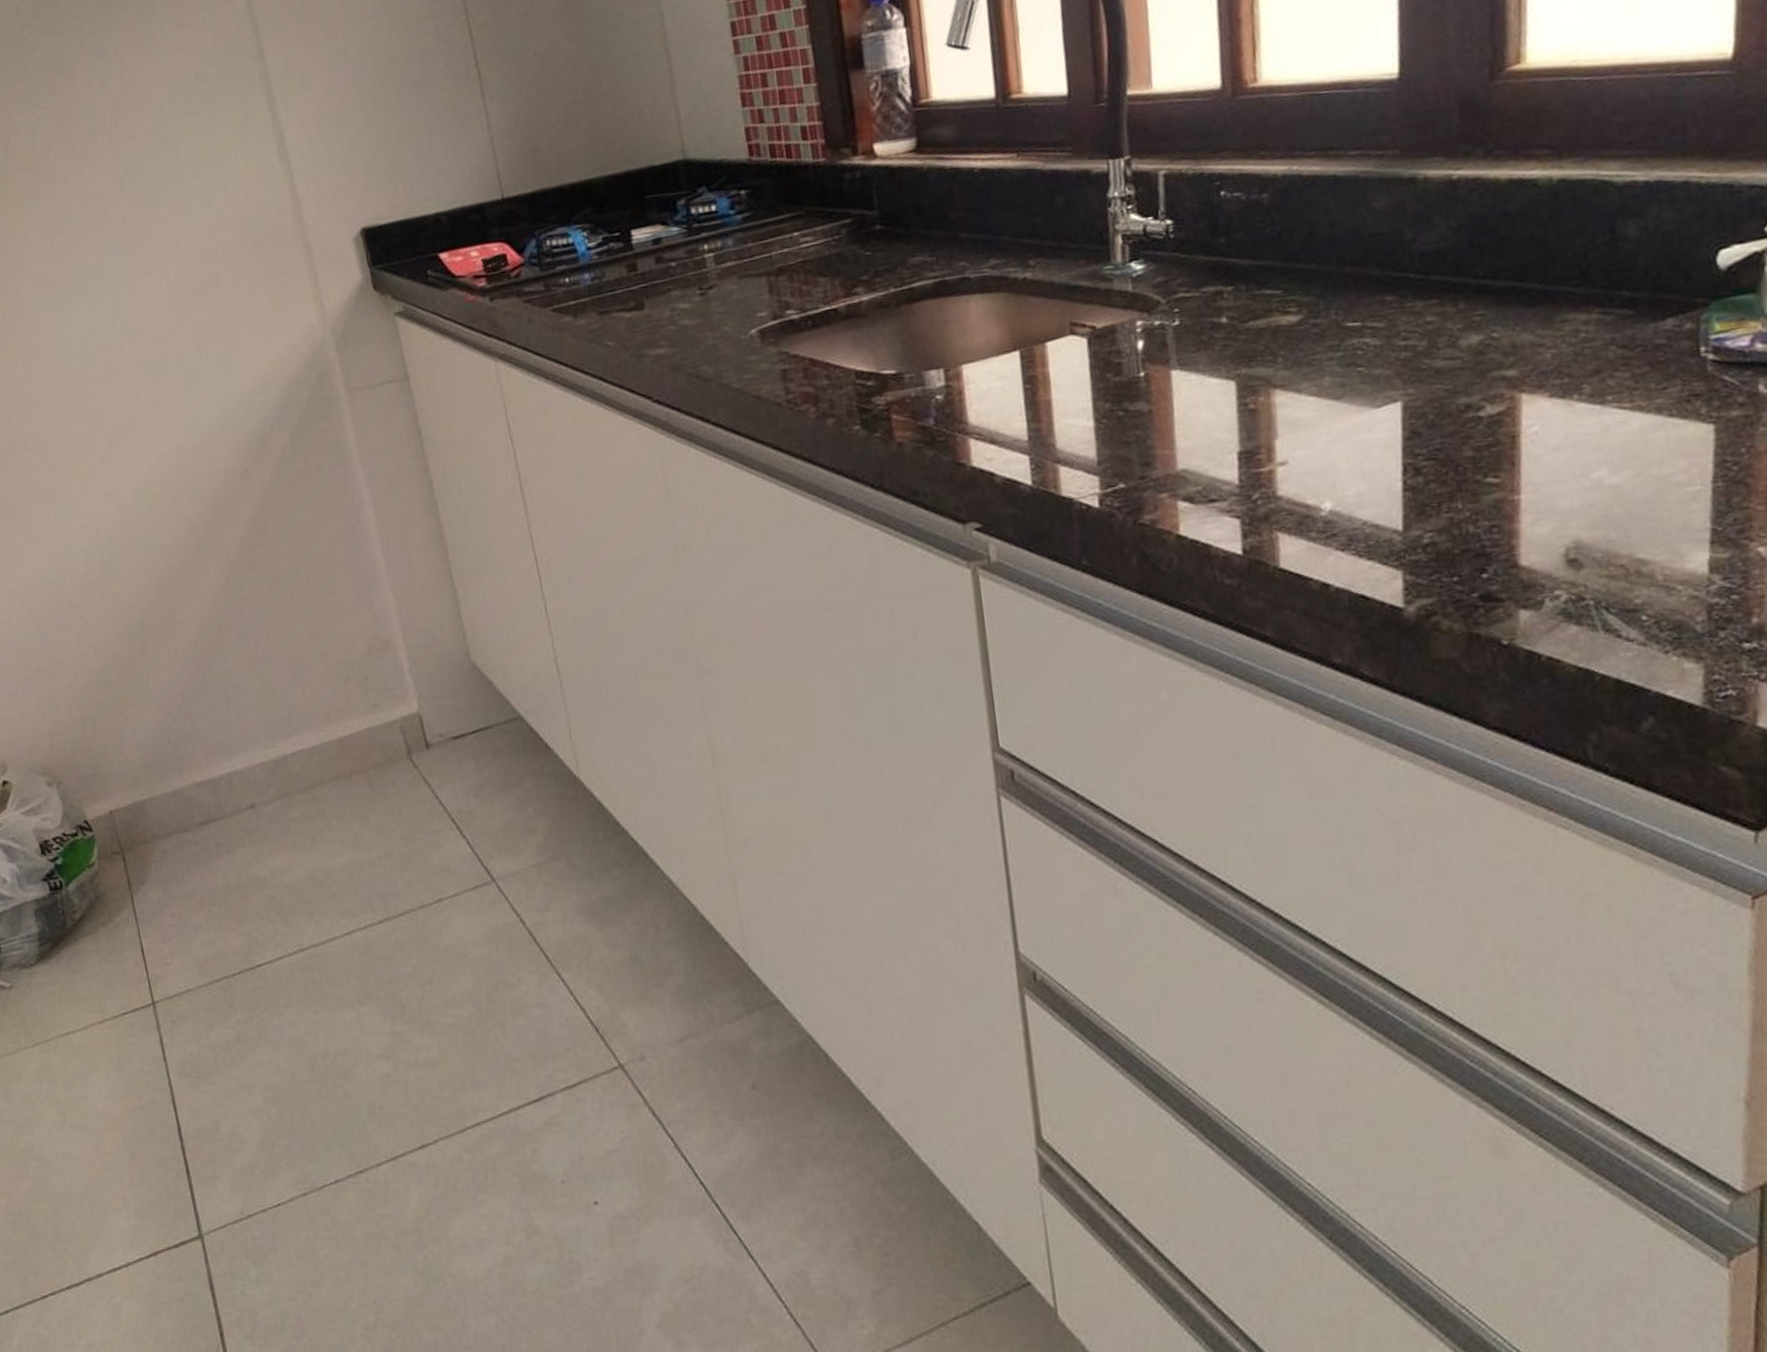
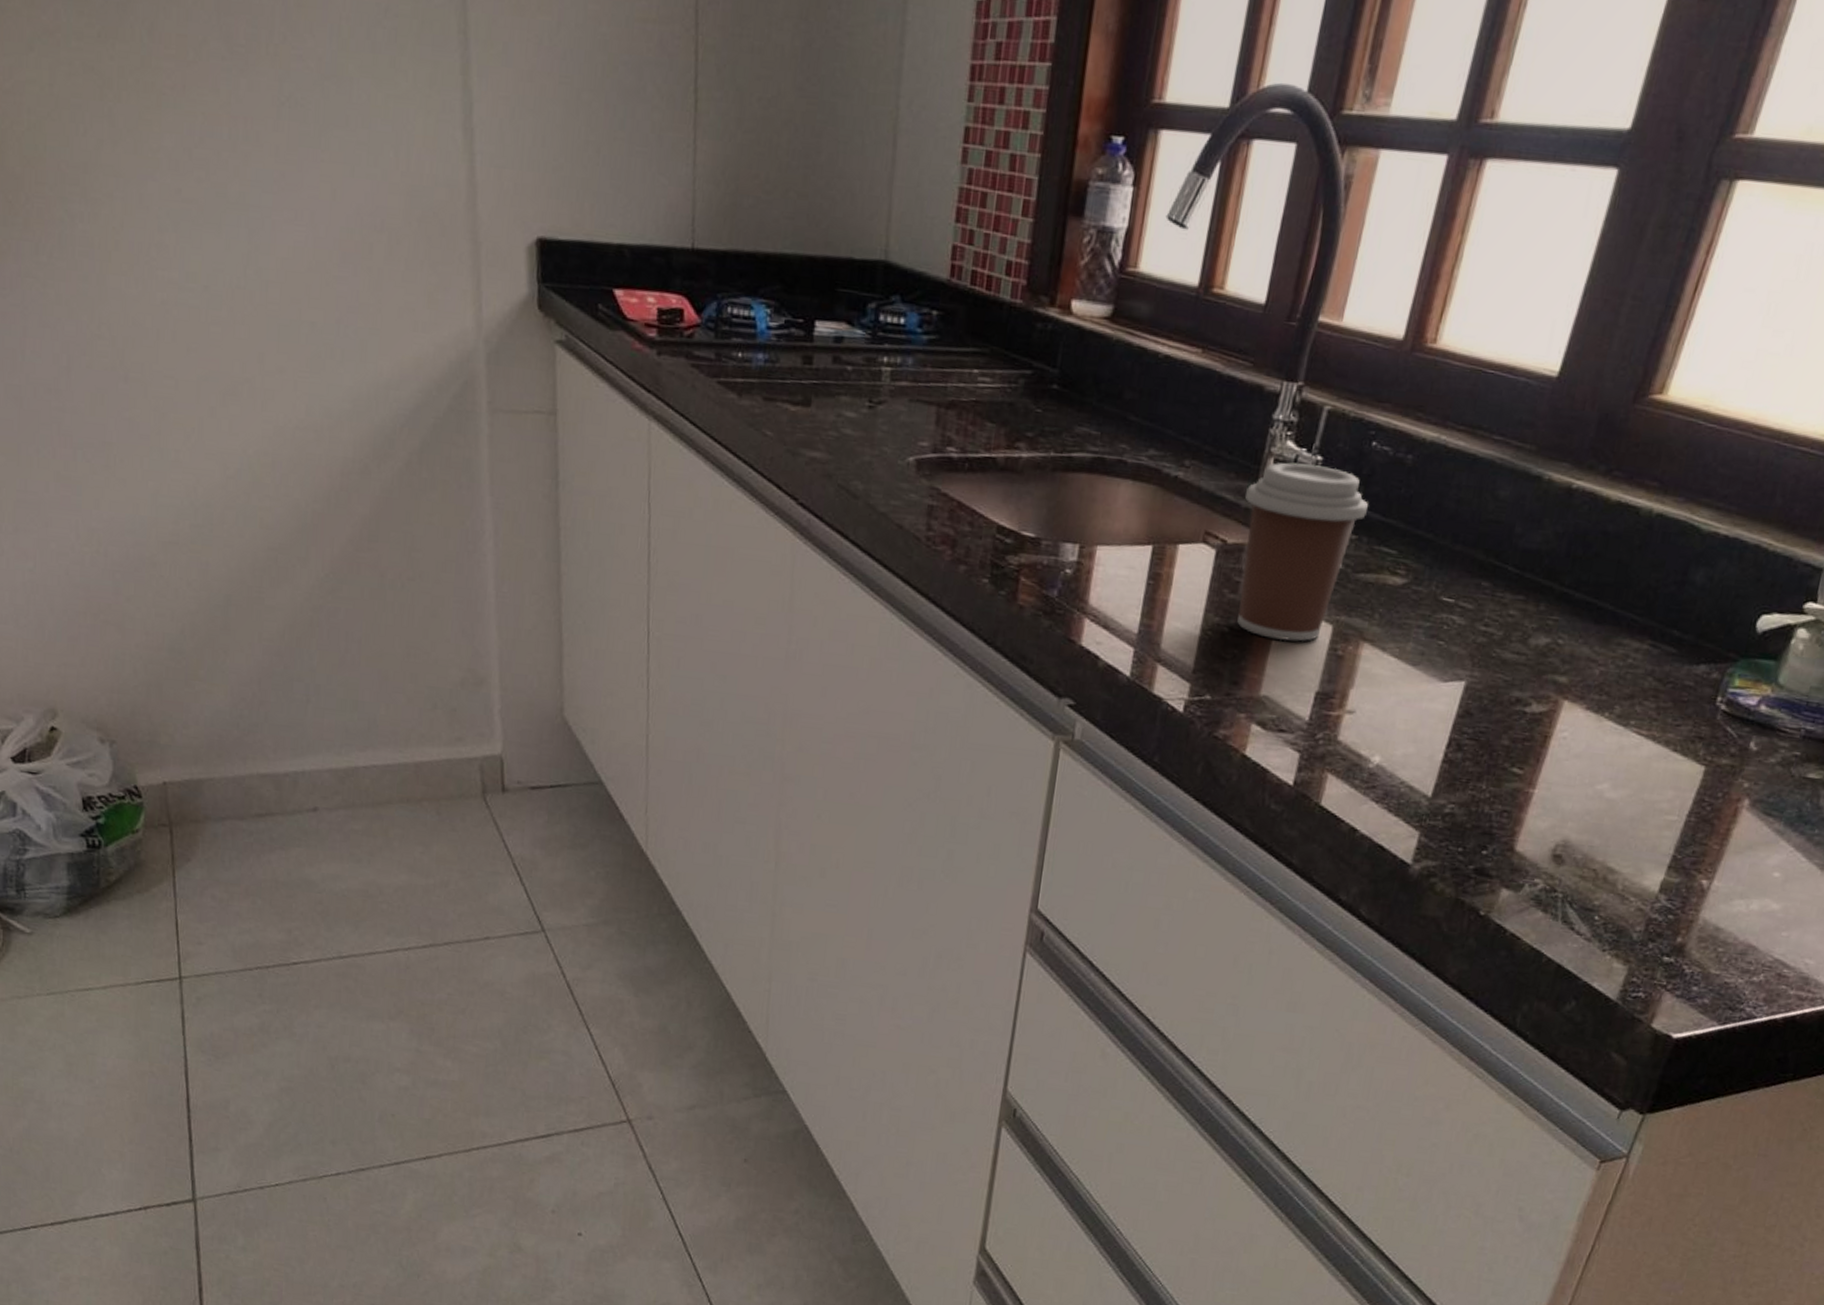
coffee cup: none [1101,227,1237,411] -> present [1237,462,1368,642]

